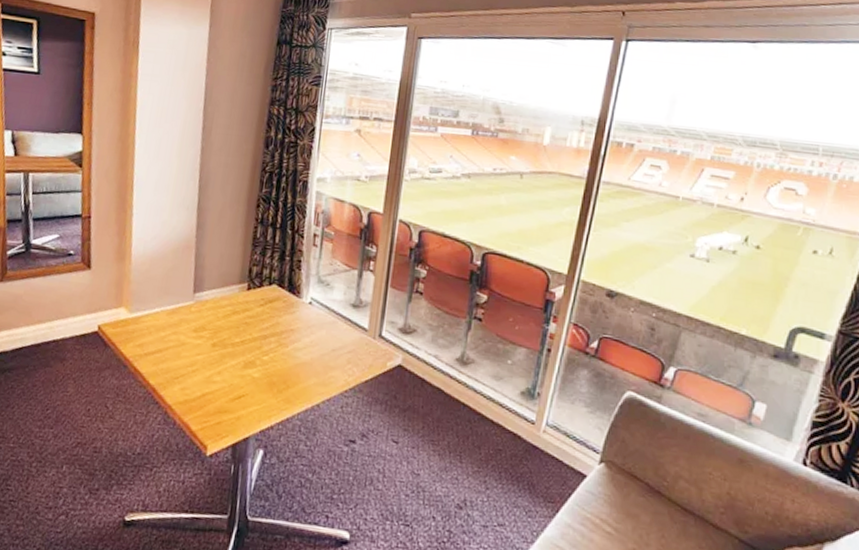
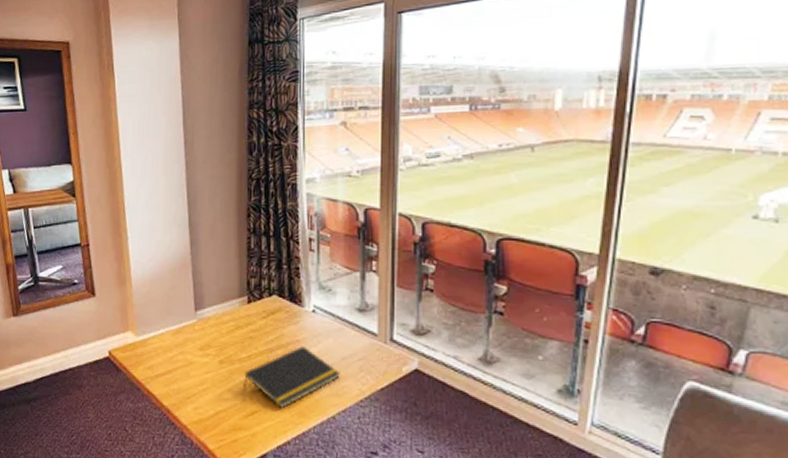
notepad: none [234,335,329,394] -> present [244,346,340,408]

